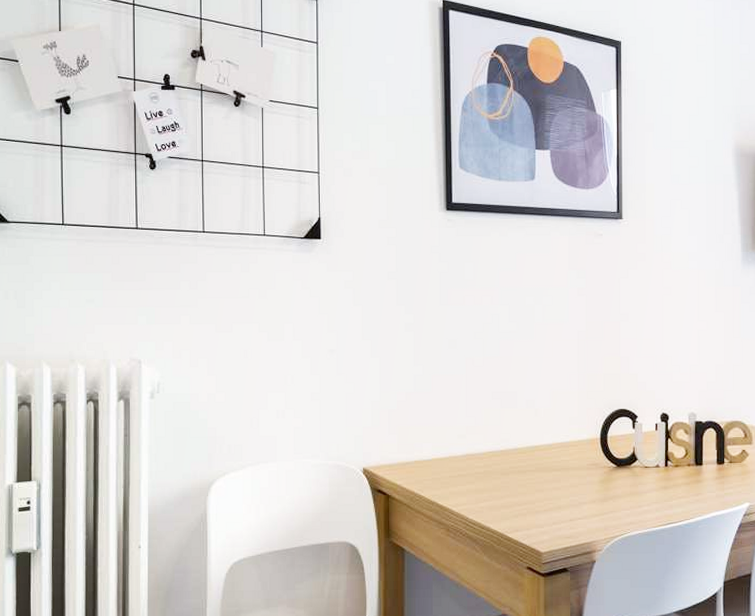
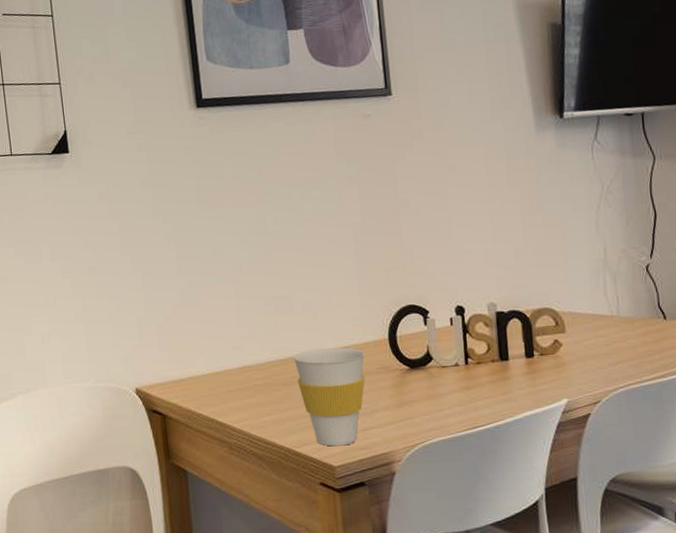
cup: none [513,443,579,534] -> present [293,347,366,447]

